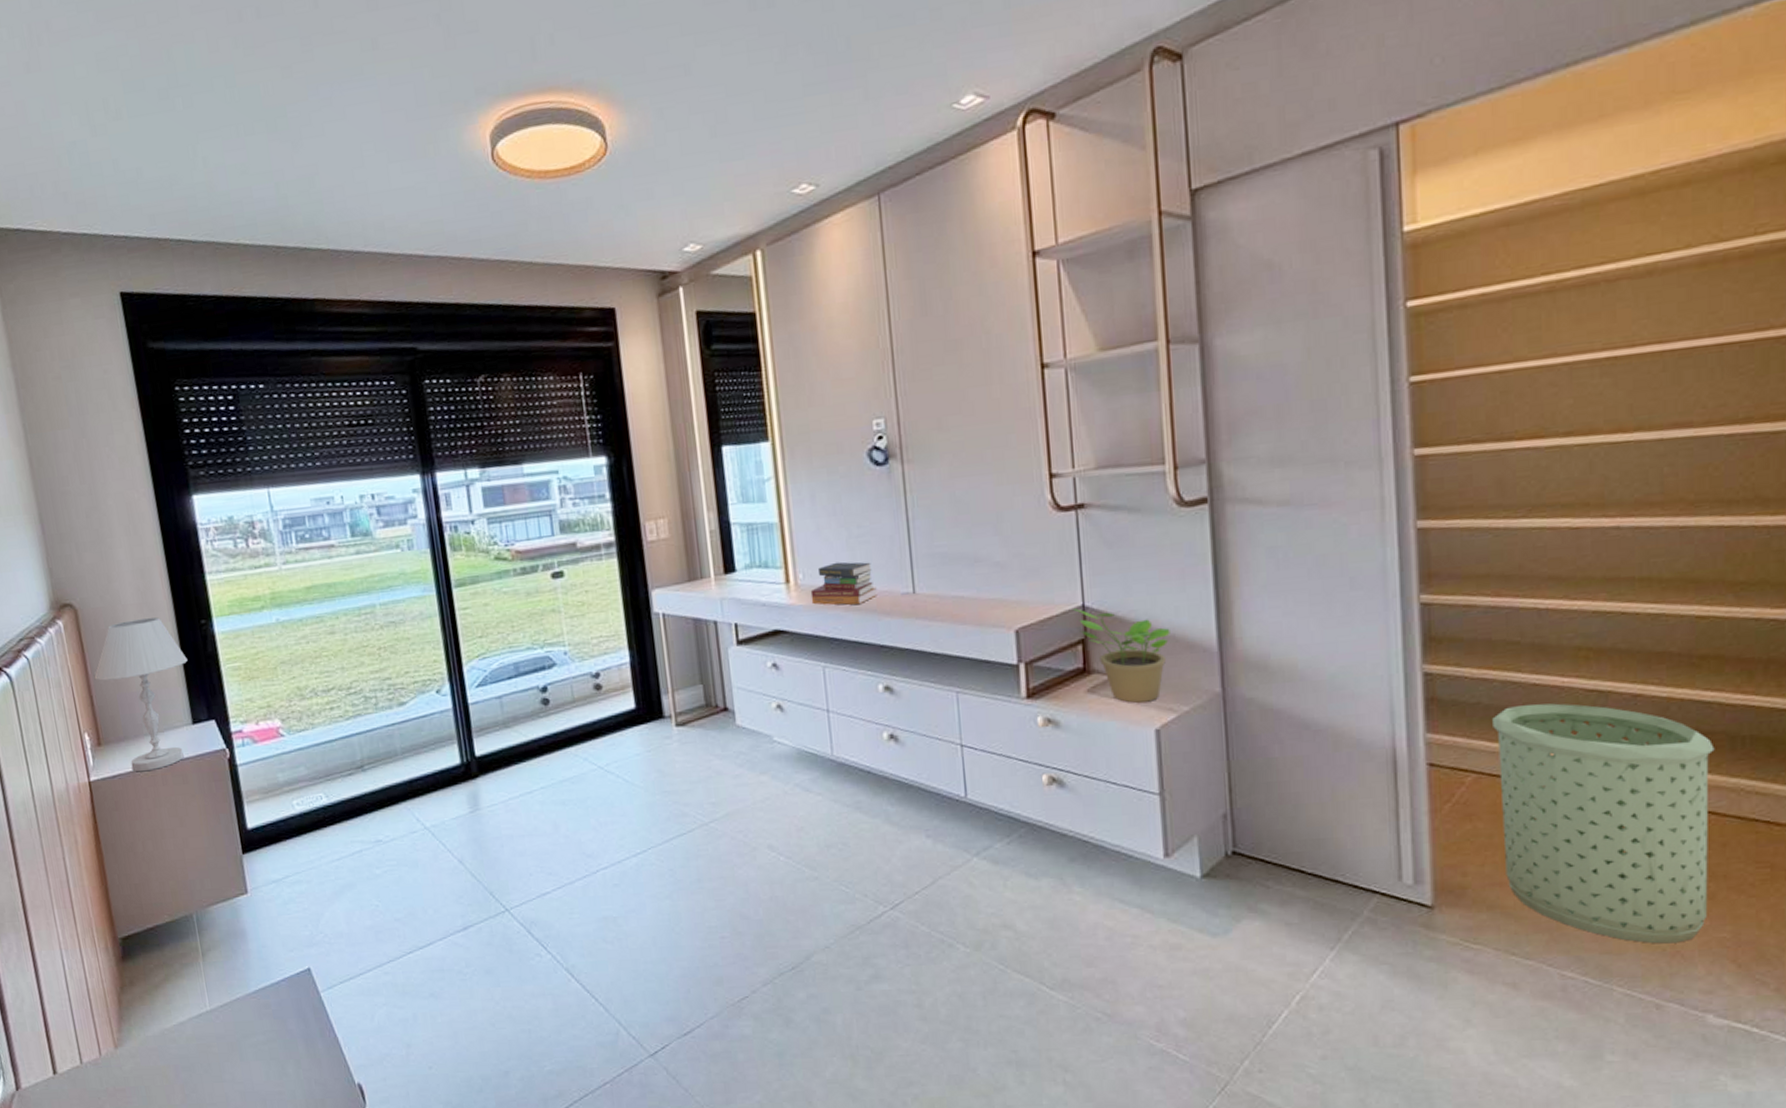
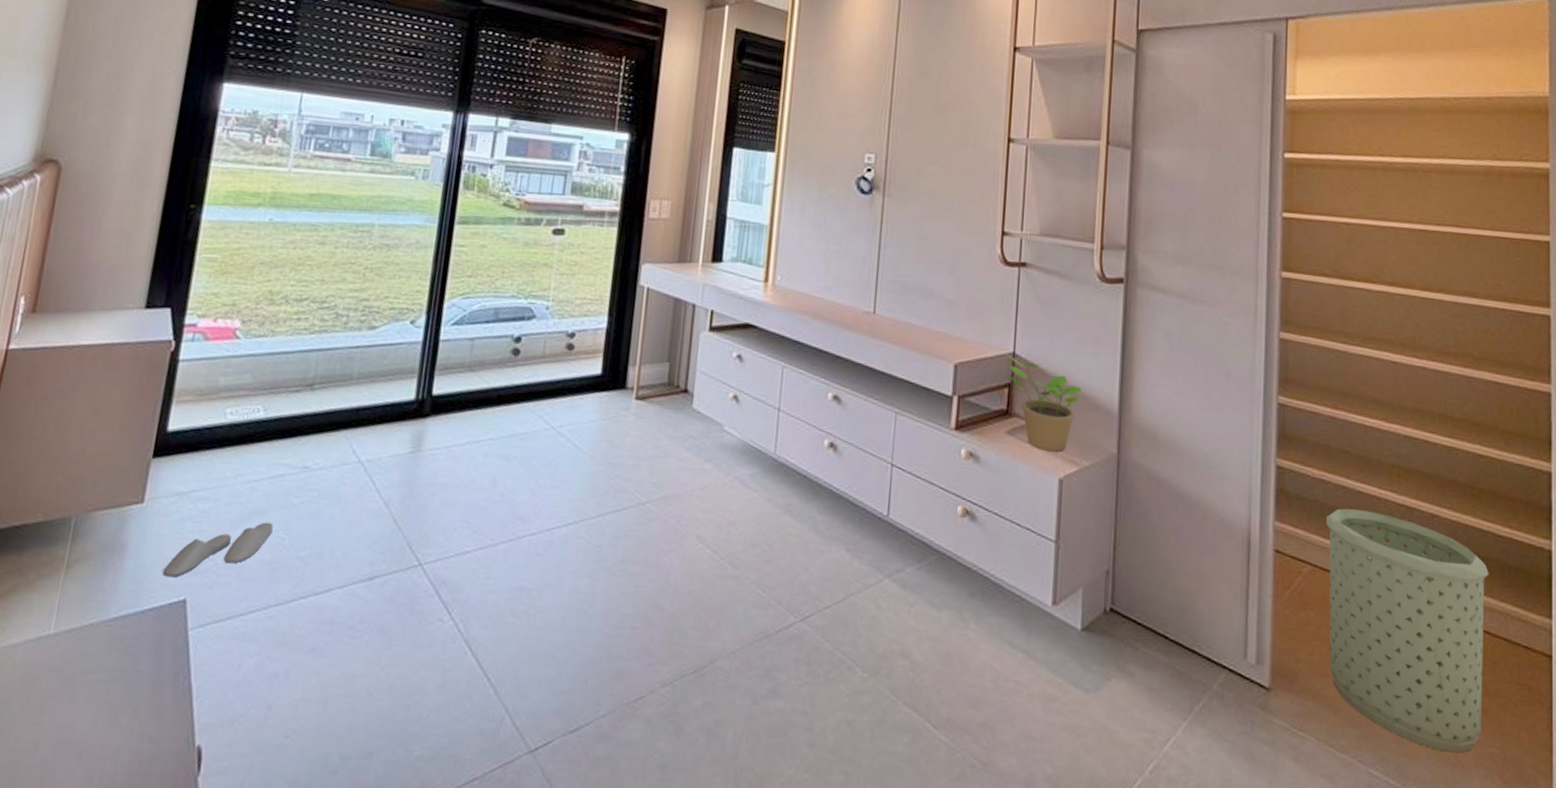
table lamp: present [94,617,188,772] -> none [54,189,163,350]
slippers: none [282,893,366,952] -> present [162,522,273,577]
books: present [810,561,877,605] -> none [783,271,843,315]

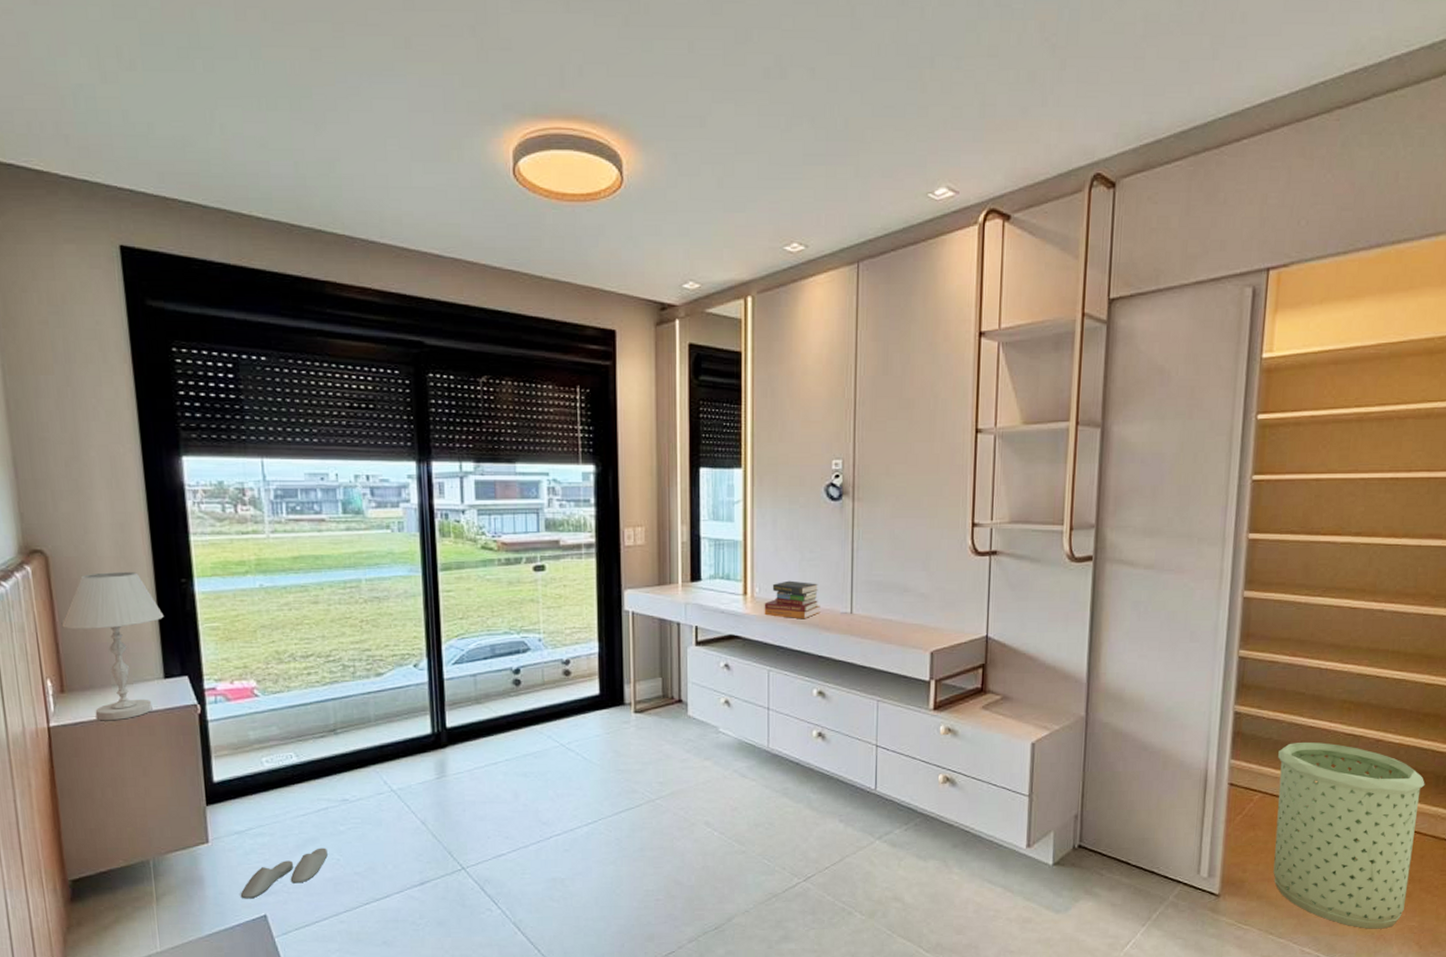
table lamp: none [54,189,163,350] -> present [62,572,164,721]
books: none [783,271,843,315] -> present [764,580,821,619]
potted plant: present [1004,354,1082,452] -> none [977,638,1052,720]

